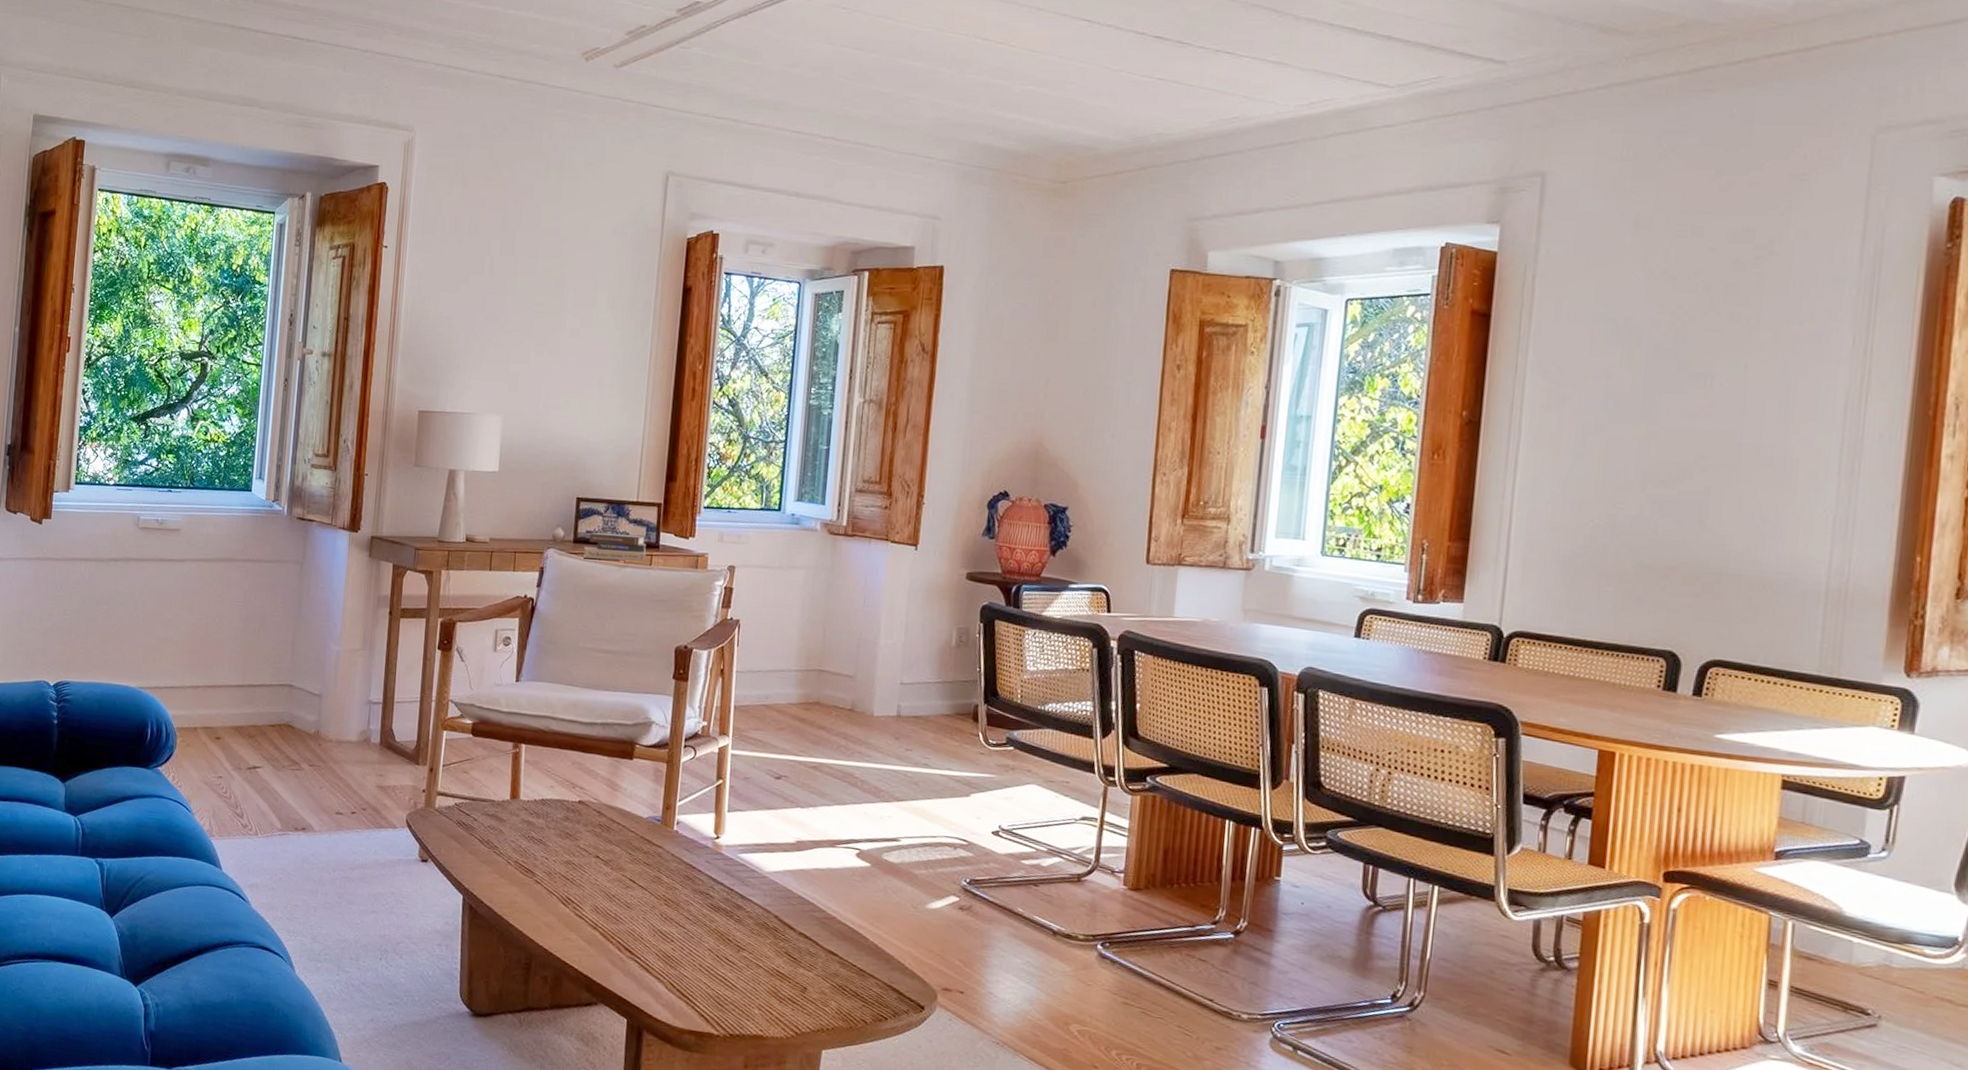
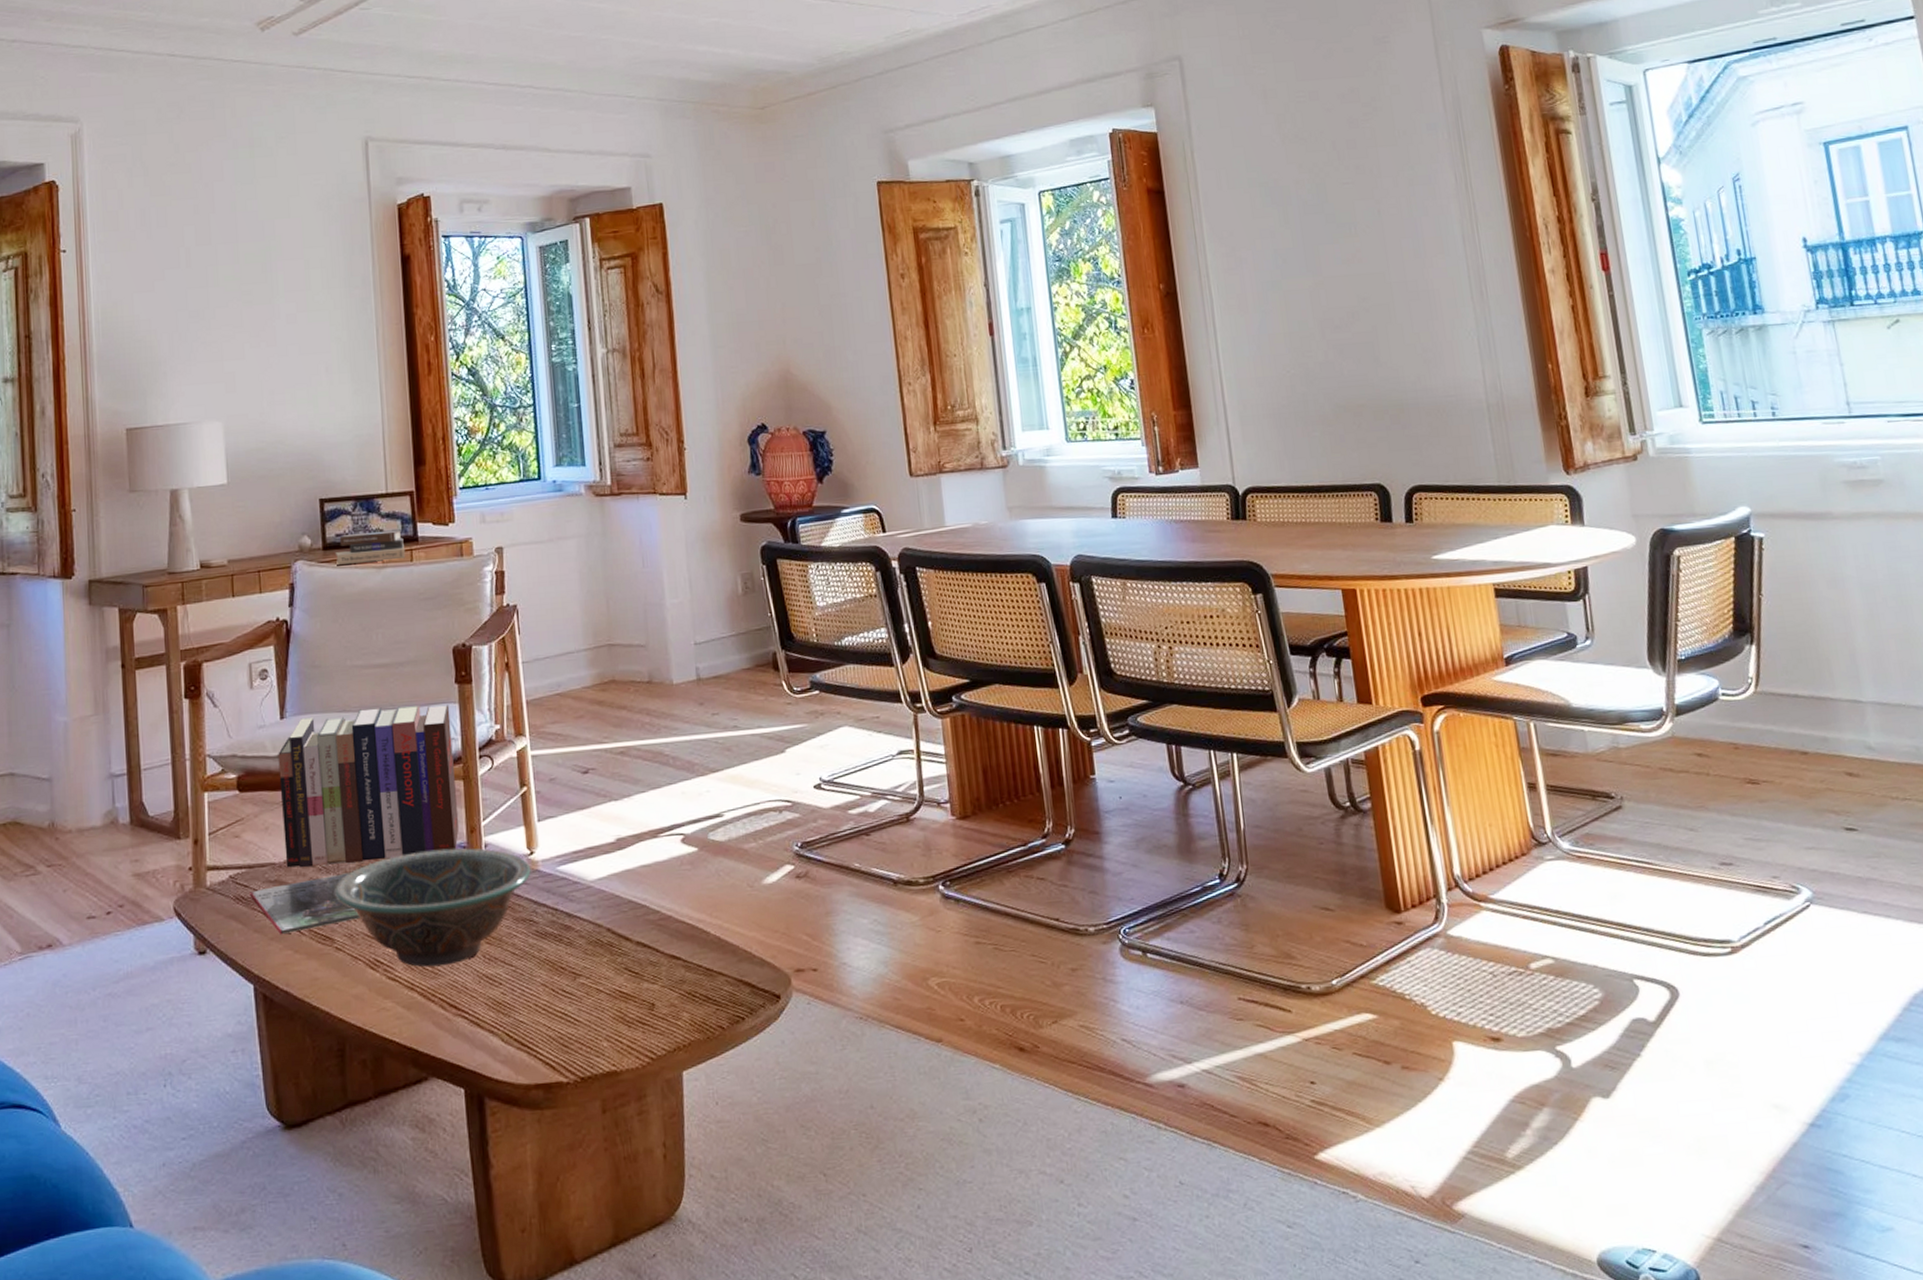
magazine: none [469,819,560,862] -> present [249,873,361,935]
books: none [503,684,665,822] -> present [278,704,460,868]
decorative bowl: none [541,815,715,916] -> present [335,848,531,968]

